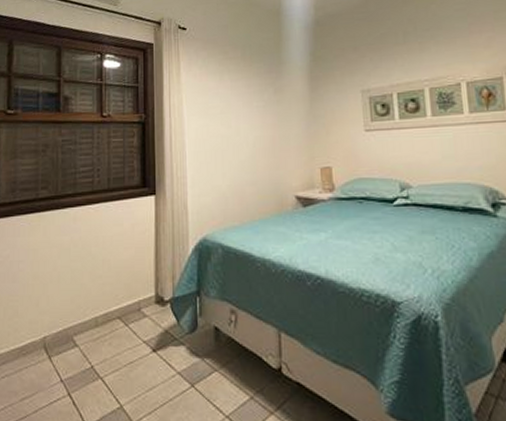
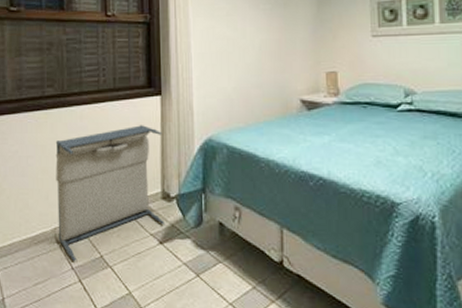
laundry hamper: none [47,226,158,373] -> present [55,125,164,261]

